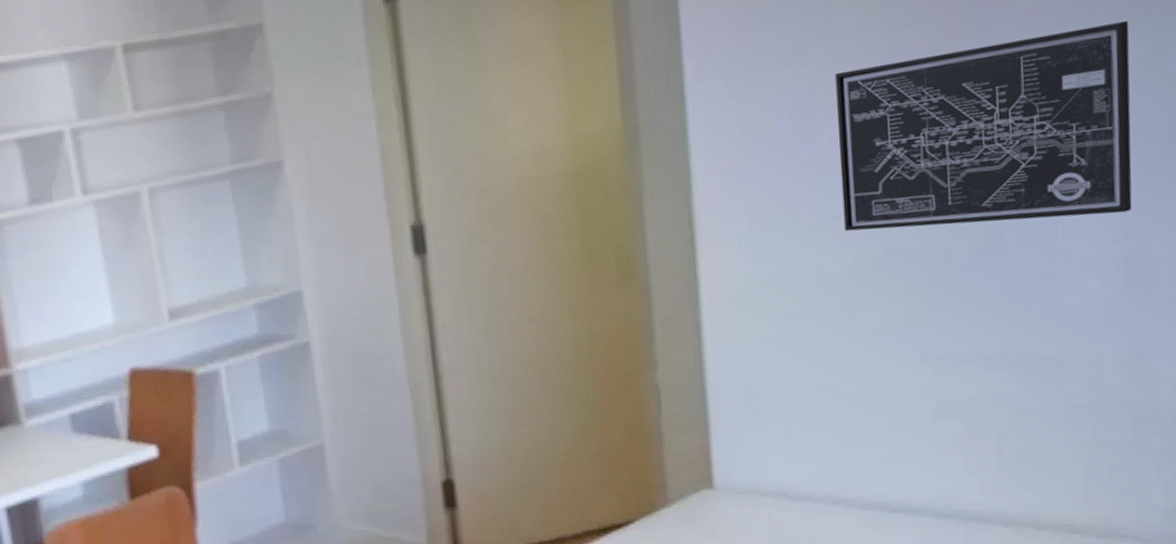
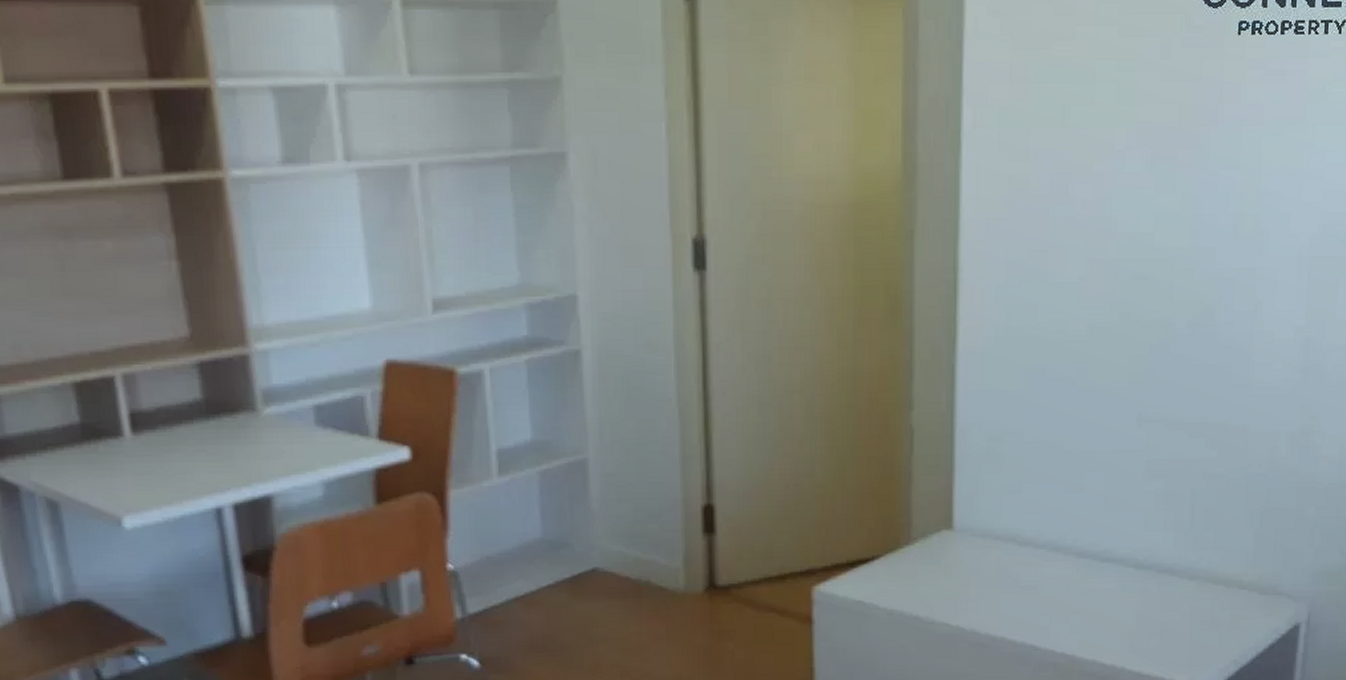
wall art: present [835,20,1133,232] -> none [1087,128,1330,303]

